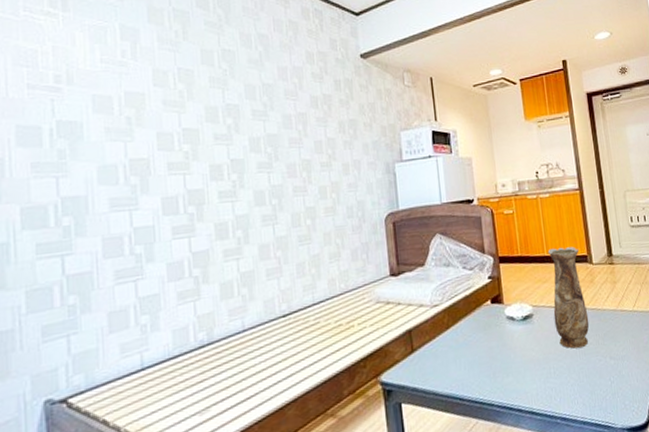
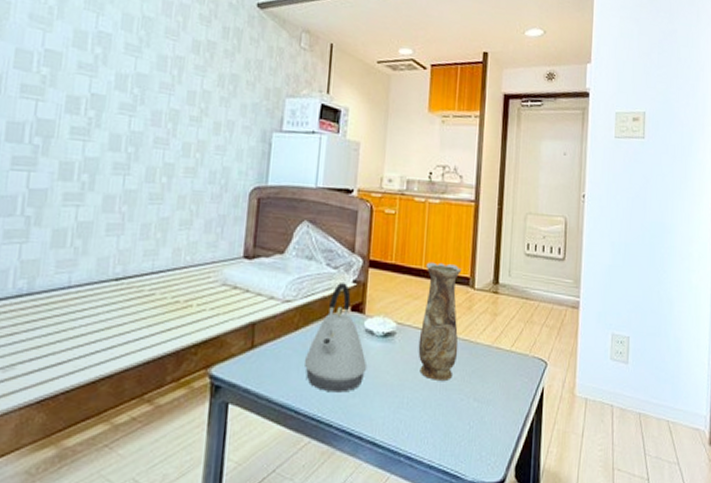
kettle: none [459,280,514,376] -> present [304,283,366,393]

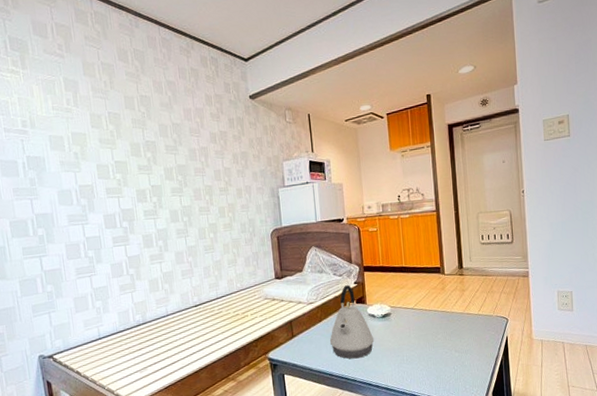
vase: present [418,262,462,380] -> none [405,260,439,342]

